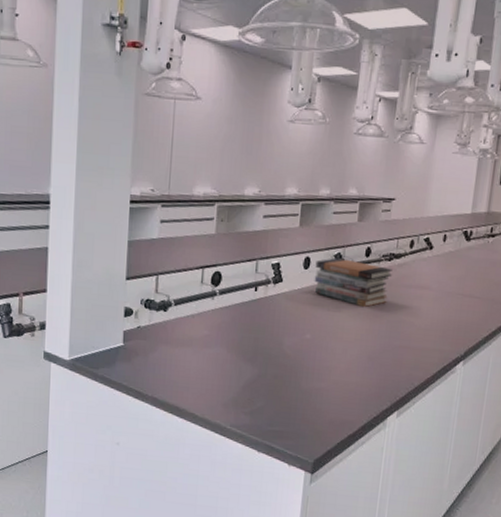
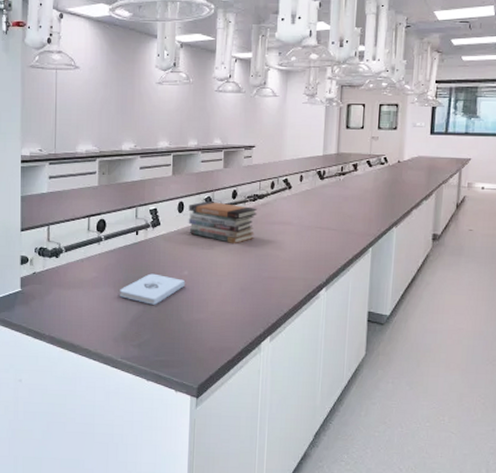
notepad: none [233,335,307,370] -> present [120,273,186,305]

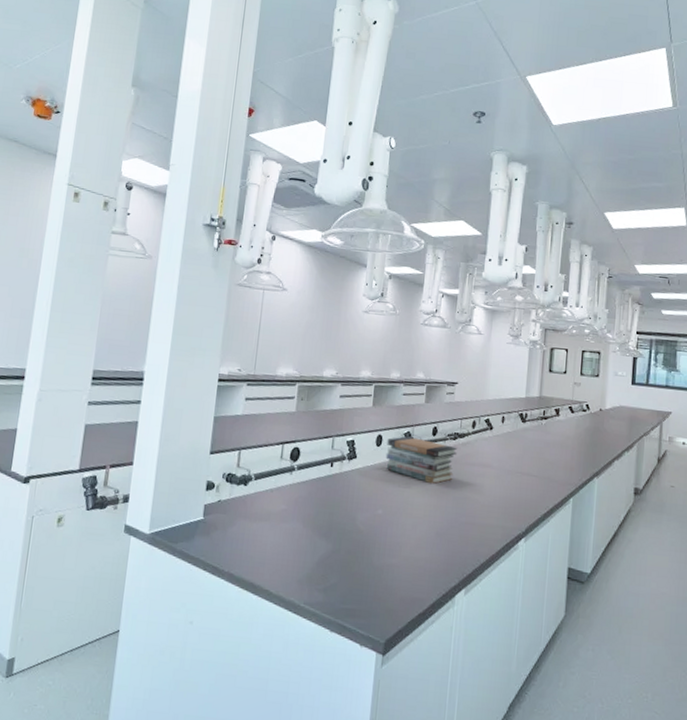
notepad: present [120,273,186,305] -> none [308,510,379,545]

